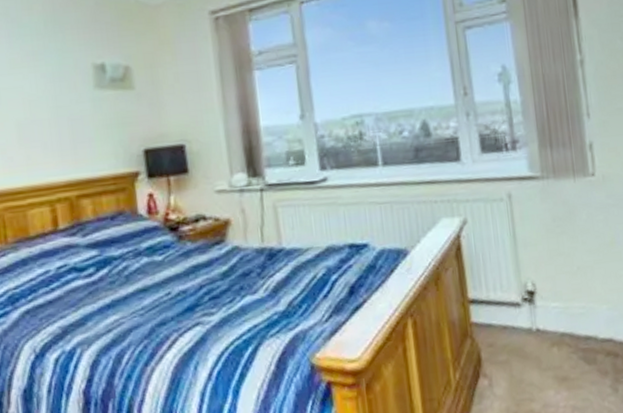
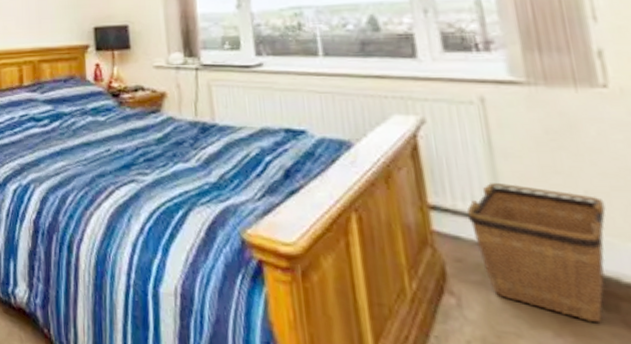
bicycle basket: none [497,270,591,376] -> present [467,183,606,322]

